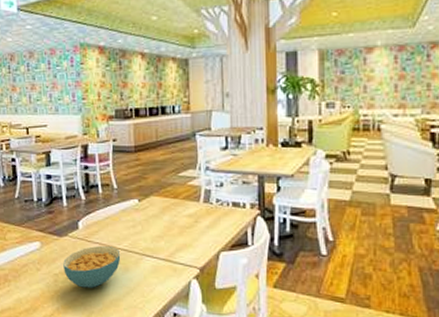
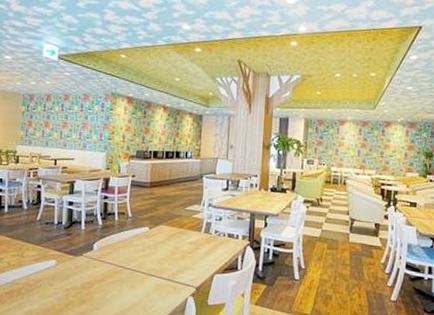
cereal bowl: present [63,246,121,288] -> none [75,266,129,302]

